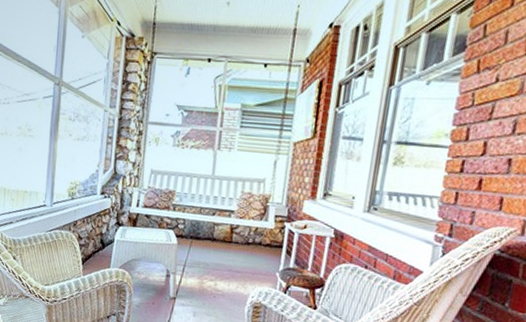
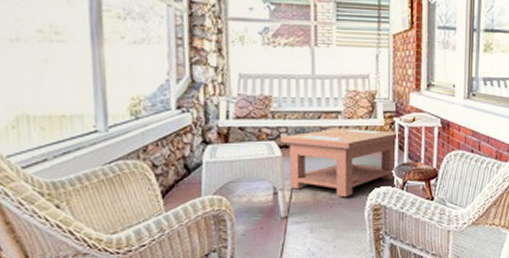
coffee table: none [178,226,293,291] -> present [280,127,403,198]

